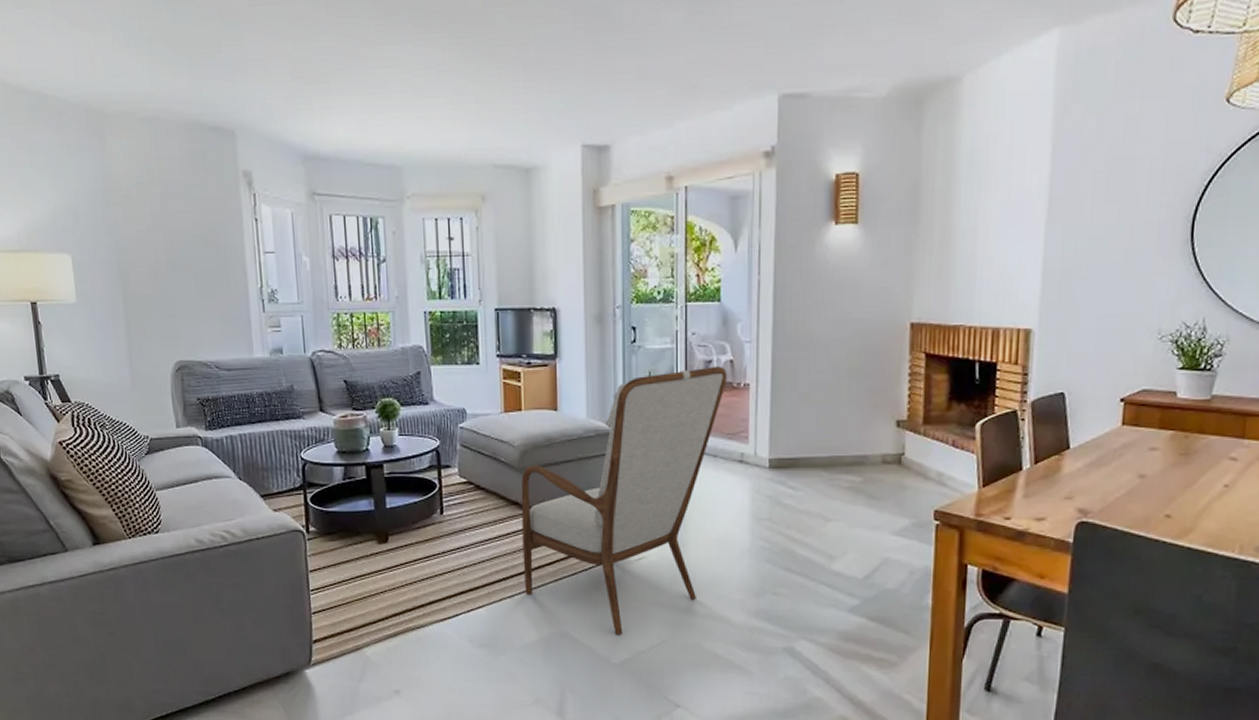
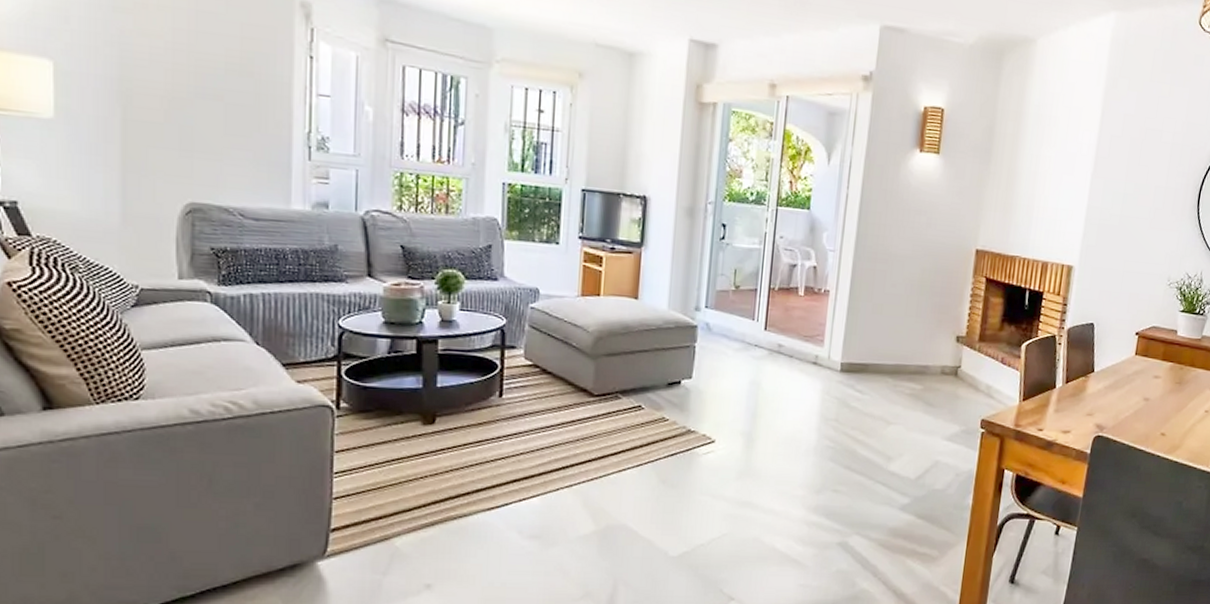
armchair: present [521,366,727,635] -> none [585,270,809,528]

